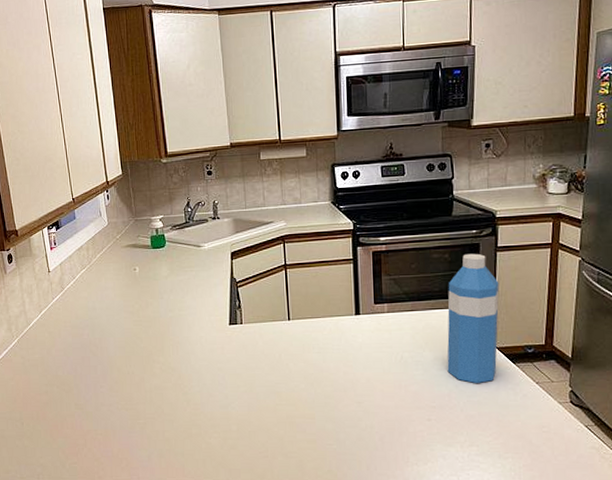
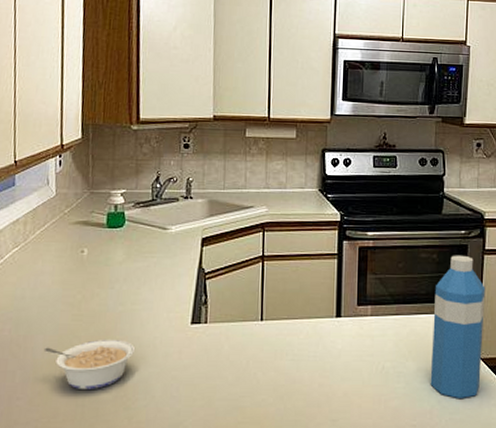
legume: none [115,339,186,380] -> present [43,339,136,391]

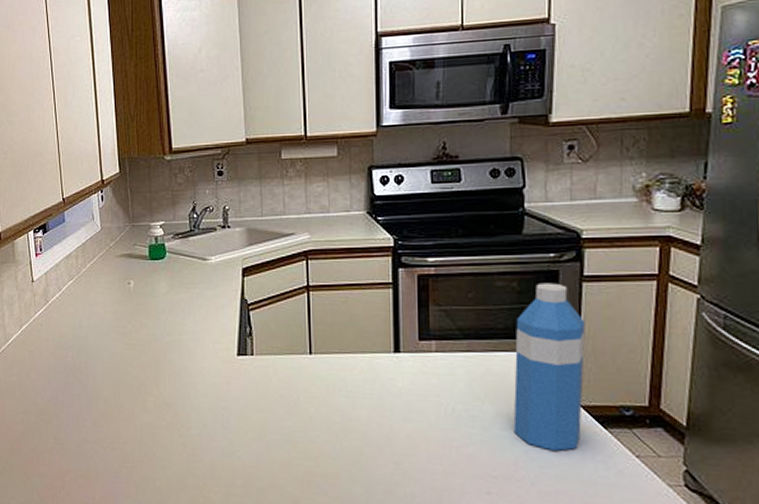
legume: present [43,339,136,391] -> none [102,367,185,416]

